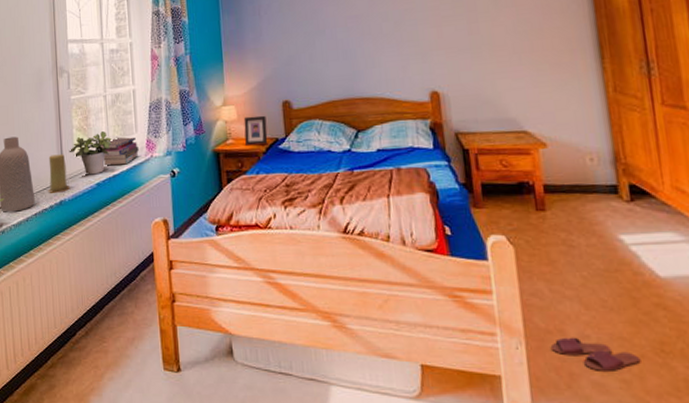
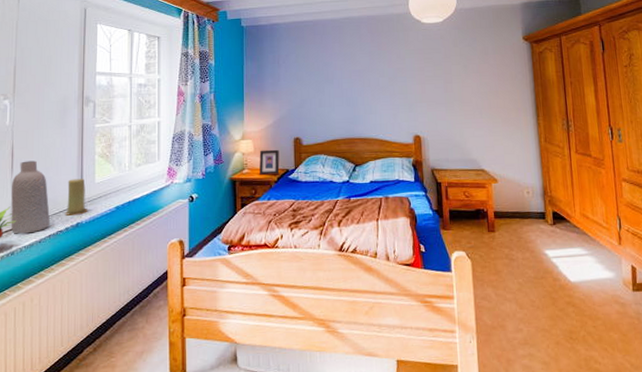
potted plant: present [69,131,112,175] -> none [89,158,134,199]
books: present [100,137,139,166] -> none [122,164,160,191]
slippers: present [552,337,641,371] -> none [495,330,556,357]

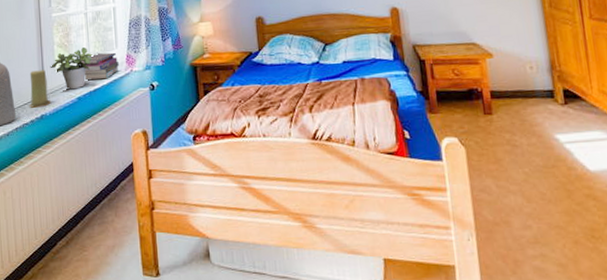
potted plant: none [89,158,134,199] -> present [50,47,93,90]
books: none [122,164,160,191] -> present [81,52,119,81]
picture frame: present [259,149,280,175] -> none [219,30,243,59]

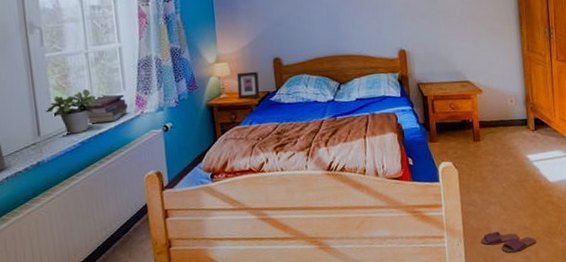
candle: present [29,70,52,108] -> none [20,114,50,155]
picture frame: none [219,30,243,59] -> present [236,71,260,99]
slippers: none [499,227,575,257] -> present [481,231,537,253]

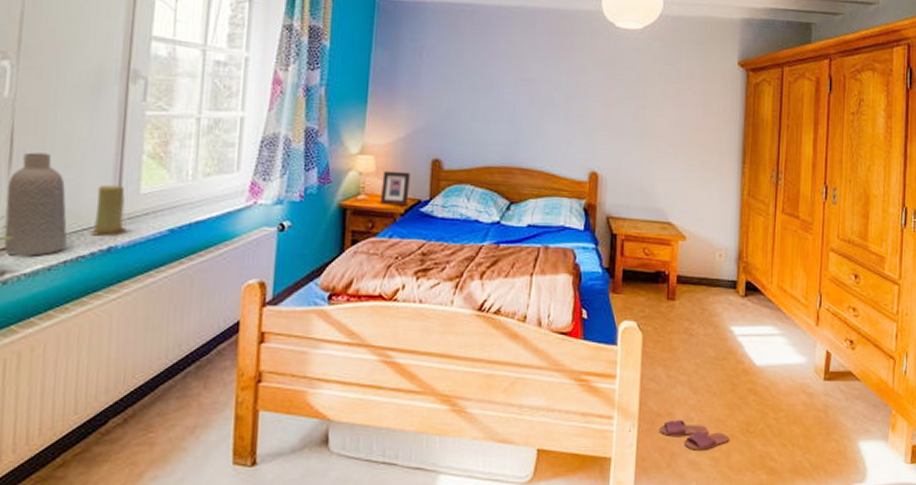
candle: none [20,114,50,155] -> present [90,185,128,236]
potted plant: present [45,89,97,134] -> none [132,163,200,218]
books: present [83,94,128,124] -> none [181,174,238,210]

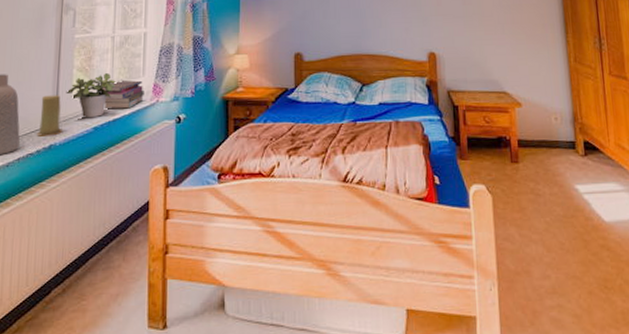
potted plant: none [132,163,200,218] -> present [66,73,116,118]
books: none [181,174,238,210] -> present [102,80,144,110]
picture frame: present [381,170,410,205] -> none [255,65,278,94]
slippers: present [660,419,730,450] -> none [519,277,589,308]

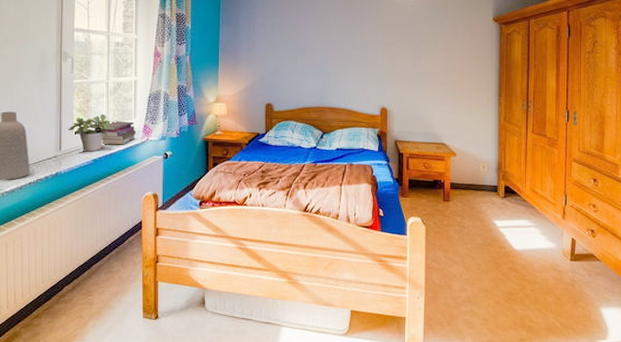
candle: present [36,95,64,136] -> none [44,131,67,165]

